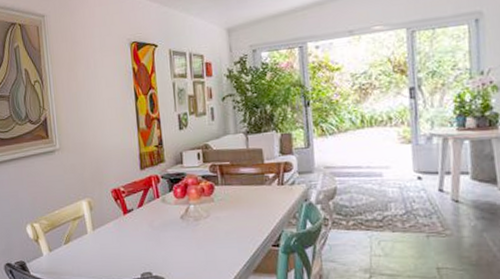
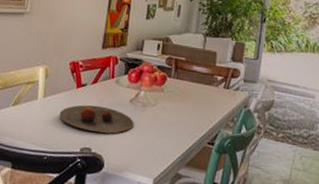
plate: none [112,228,190,255] -> present [59,105,134,134]

